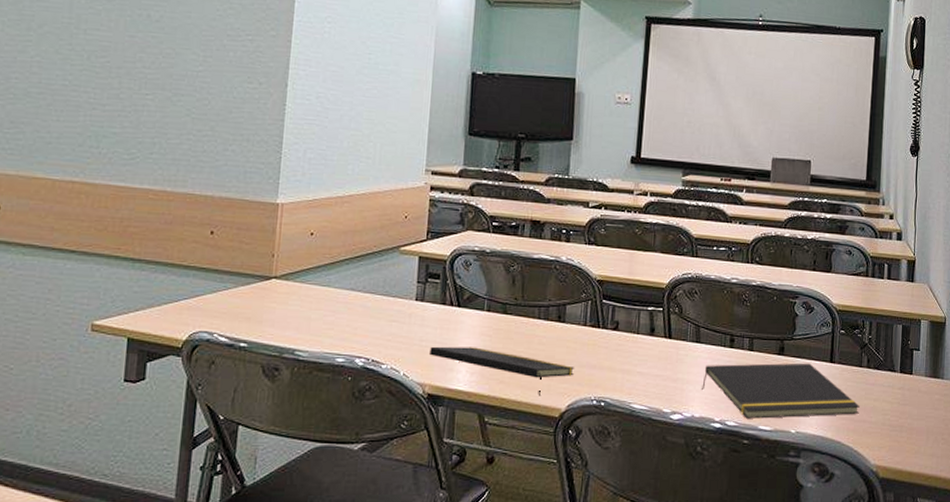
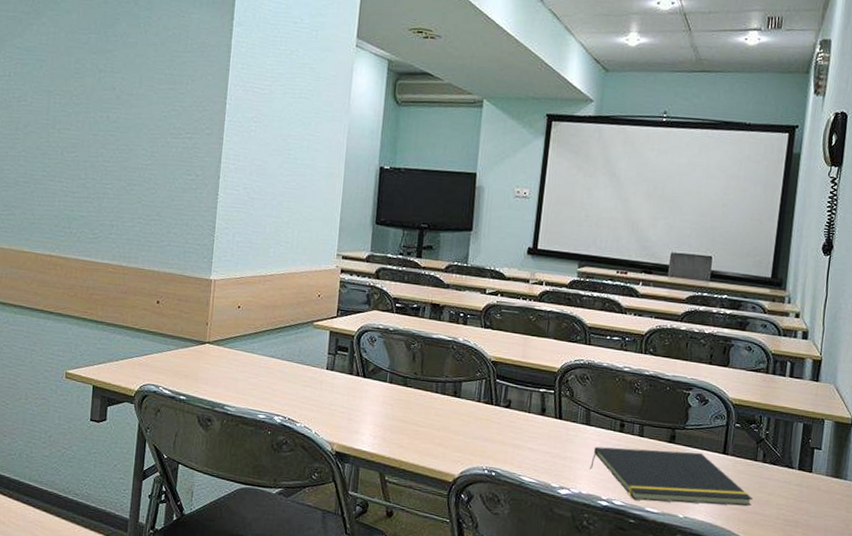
notepad: present [430,346,575,396] -> none [338,410,469,462]

